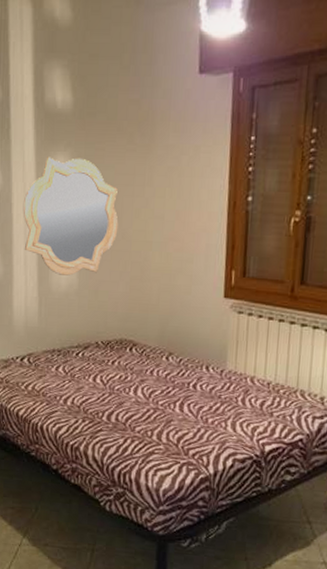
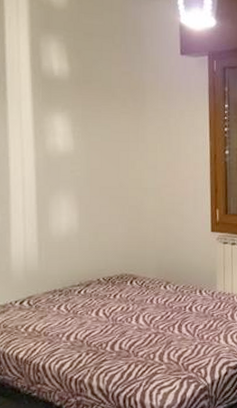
mirror: present [23,157,119,276] -> none [20,116,116,221]

